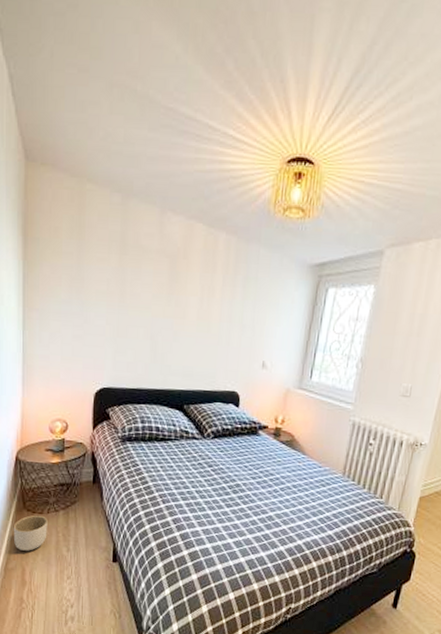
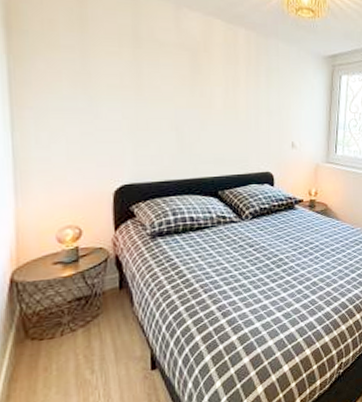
planter: present [13,515,48,551] -> none [11,340,62,390]

